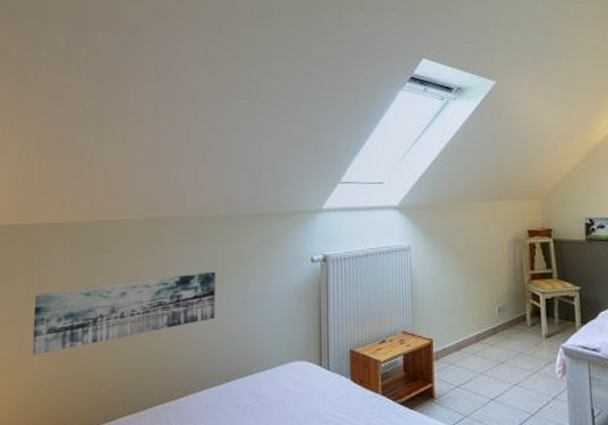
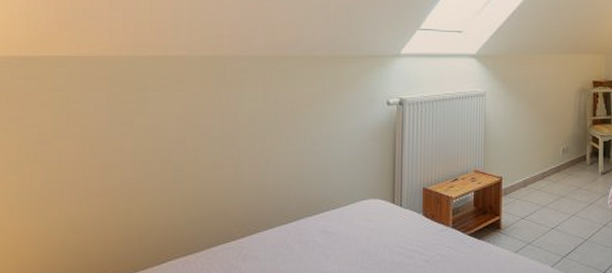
wall art: present [32,271,215,355] -> none [61,112,283,199]

